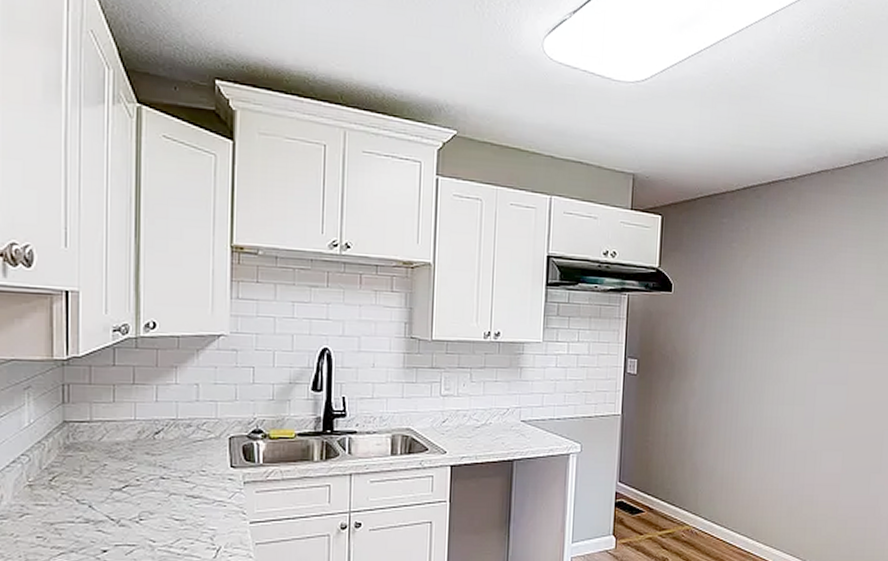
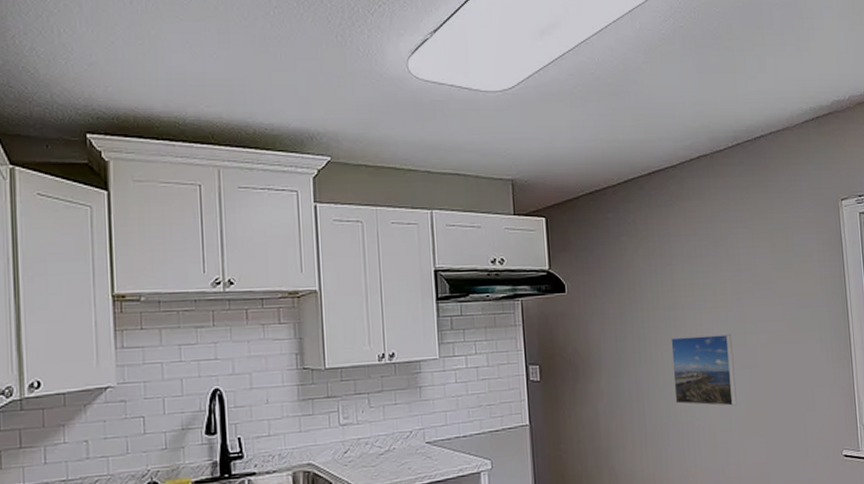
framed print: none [763,347,826,418] -> present [671,334,737,406]

